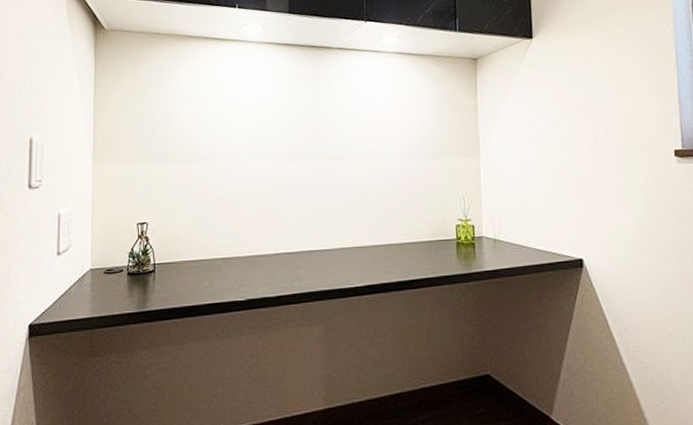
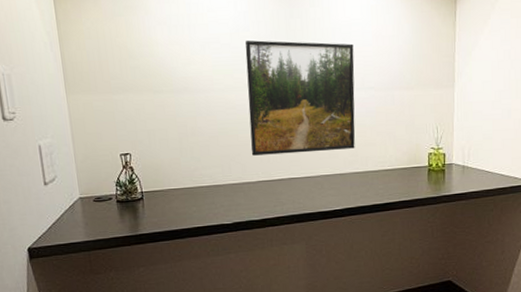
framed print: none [269,110,378,226] -> present [245,40,355,156]

